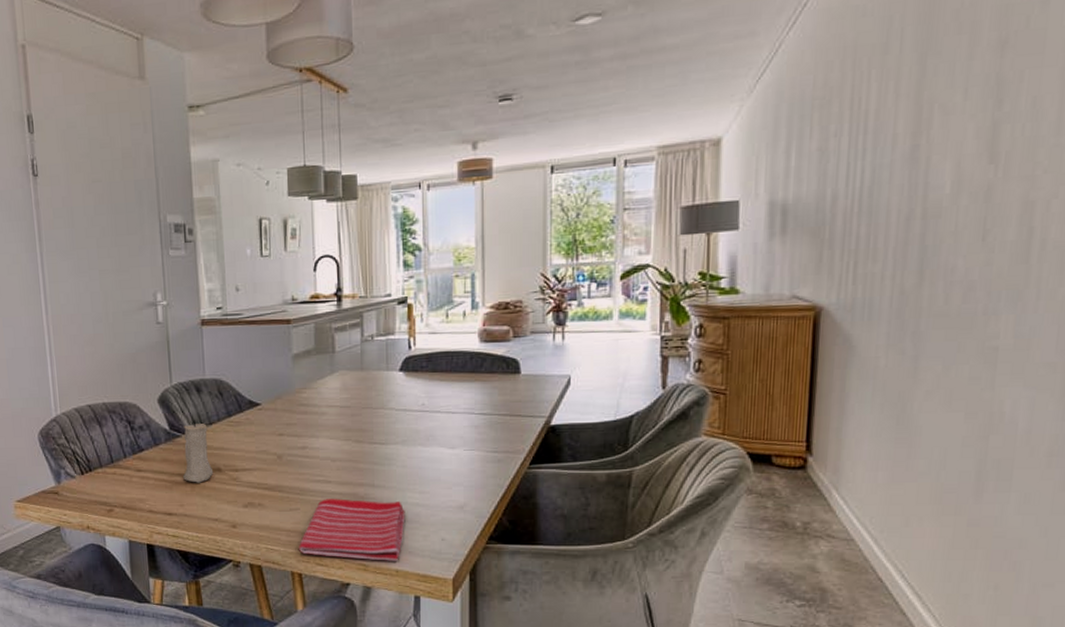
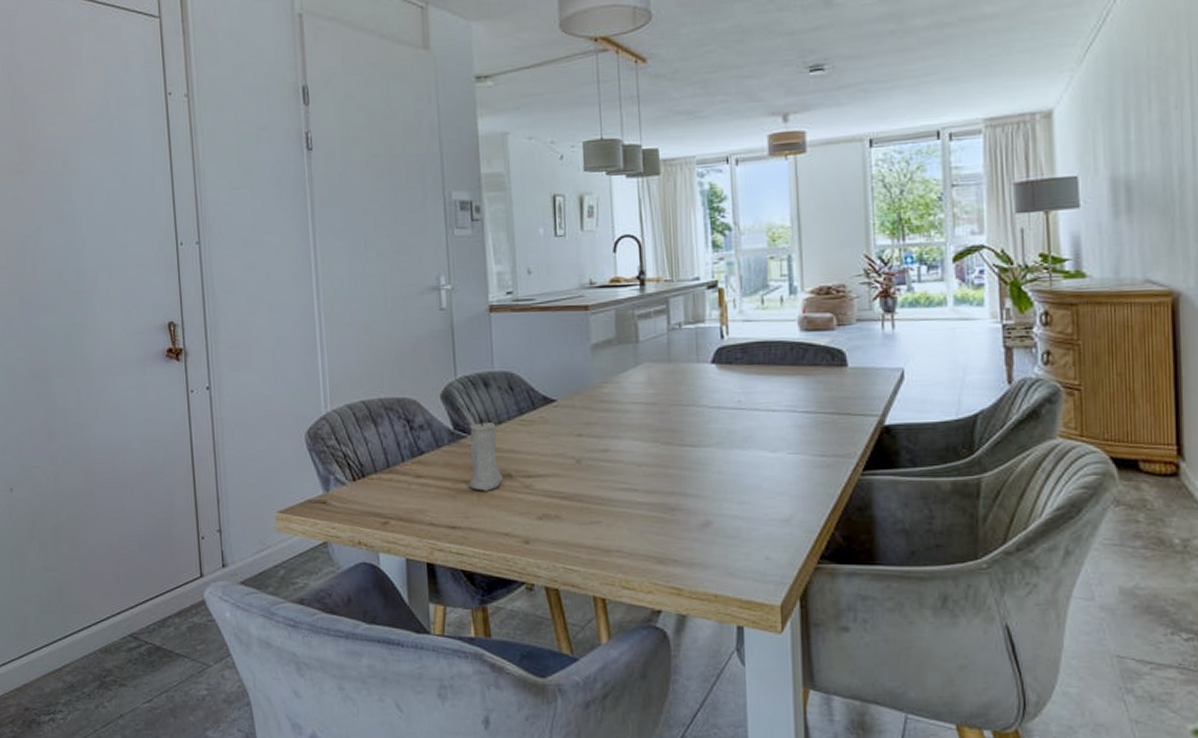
dish towel: present [298,499,405,562] -> none [600,510,724,586]

